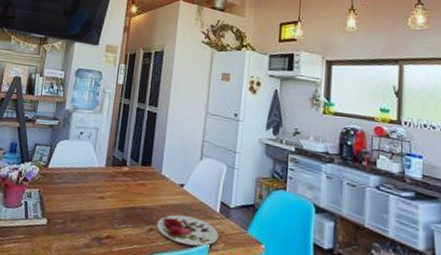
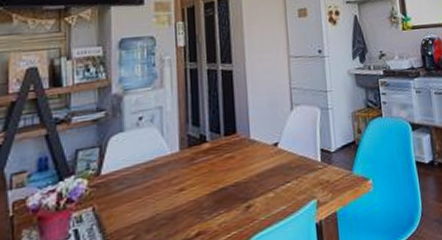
plate: present [156,214,219,247] -> none [254,175,325,211]

